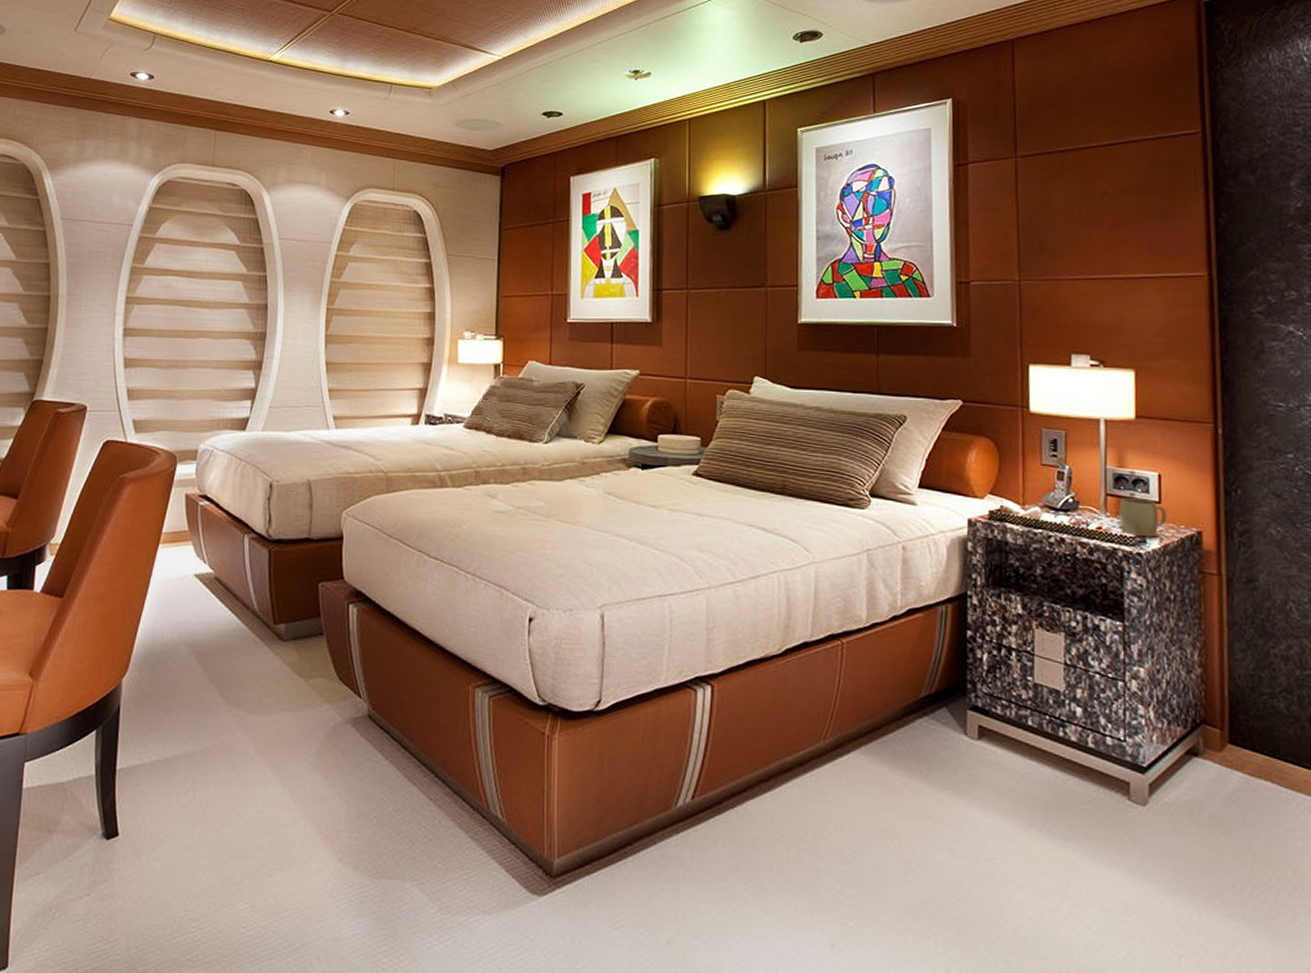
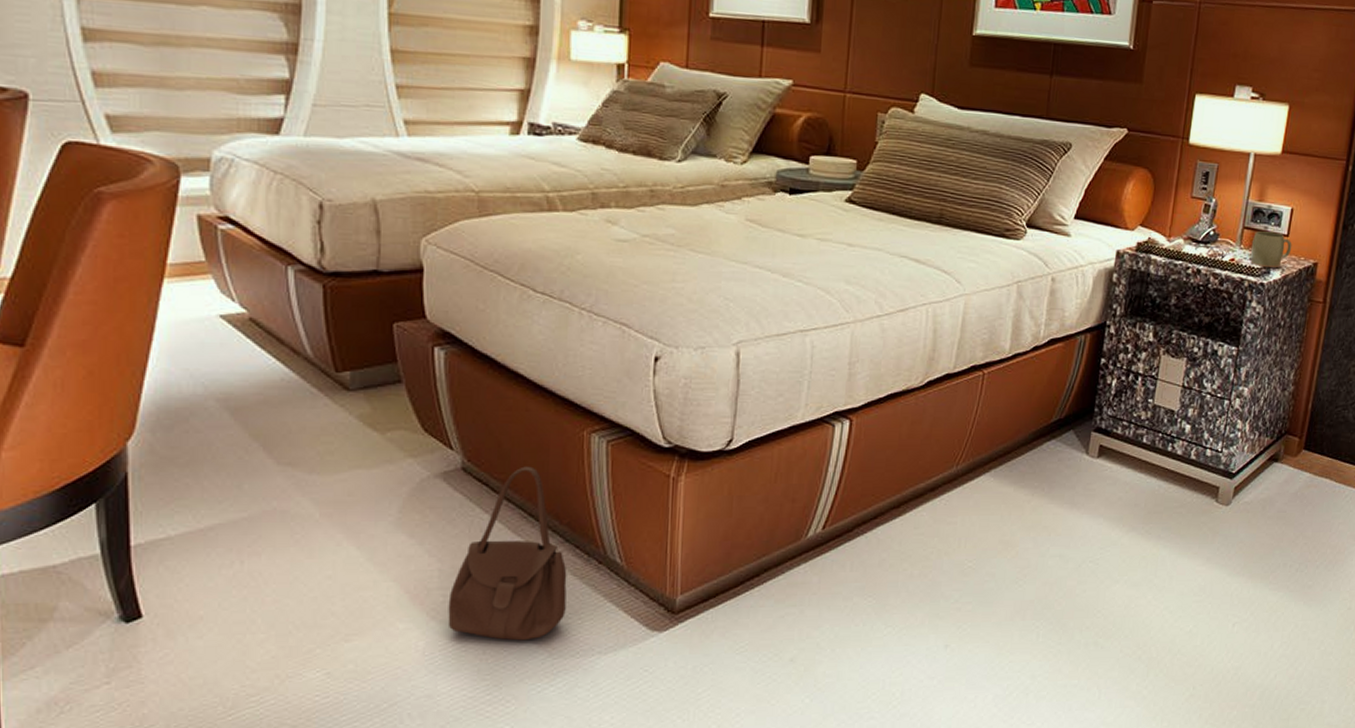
handbag: none [352,717,455,892] -> present [448,466,567,641]

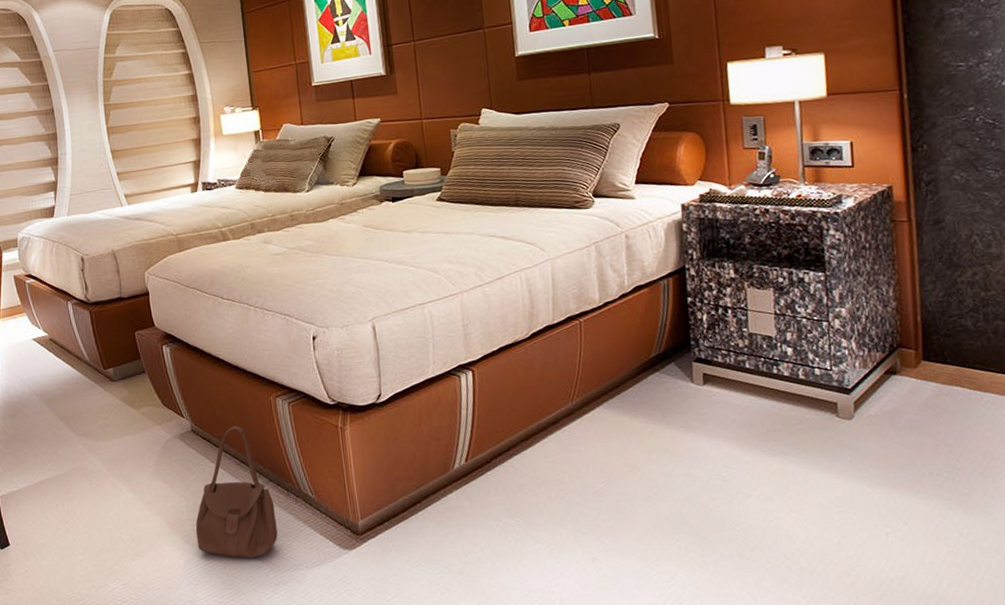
mug: present [1250,230,1292,269] -> none [815,165,860,198]

